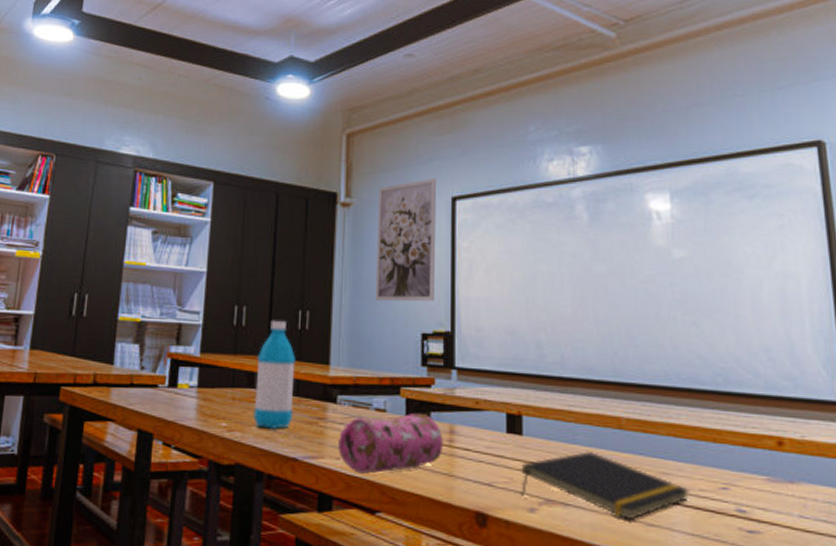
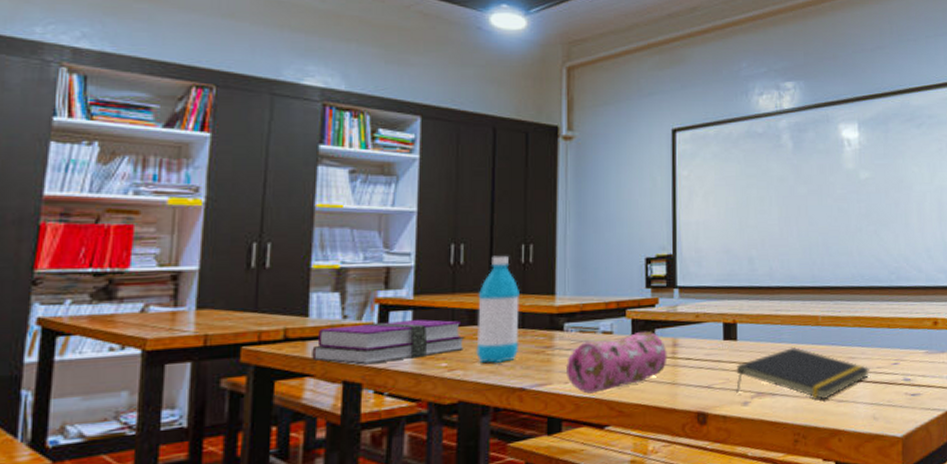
hardback book: none [114,376,244,416] -> present [312,319,465,365]
wall art: present [374,178,437,302] -> none [599,112,658,230]

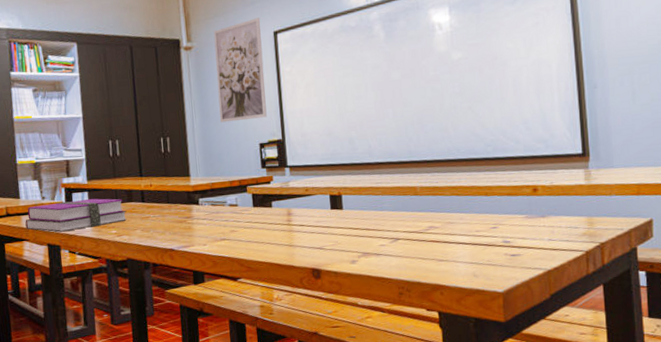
water bottle: present [476,255,520,363] -> none [132,147,167,230]
pencil case: present [567,331,667,394] -> none [203,203,284,253]
wall art: none [599,112,658,230] -> present [213,18,267,123]
notepad: present [735,346,871,400] -> none [343,214,469,260]

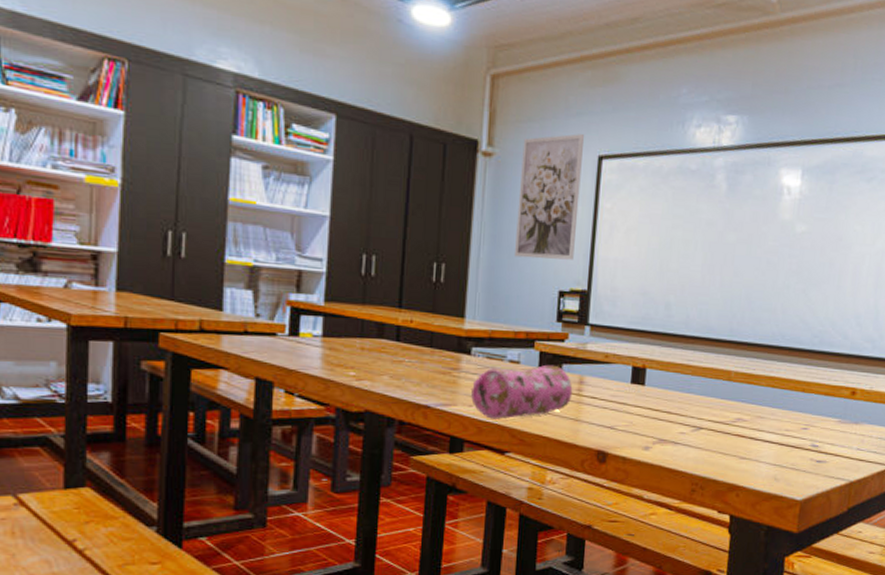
hardback book: present [25,198,128,233] -> none [226,324,374,365]
pencil case: none [203,203,284,253] -> present [471,364,573,419]

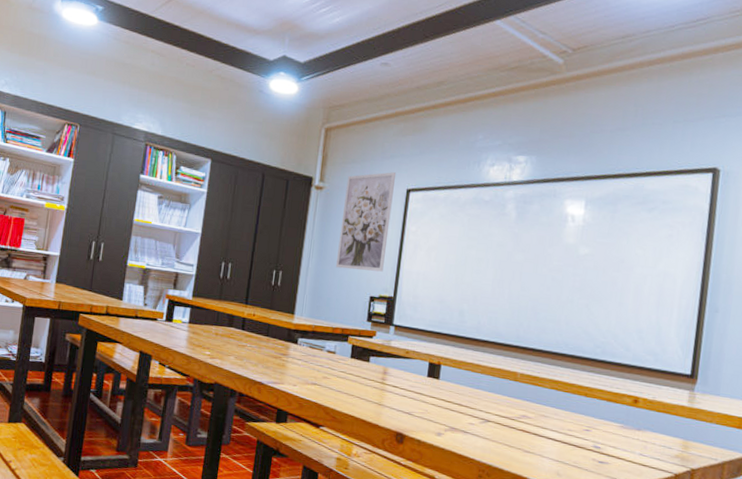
pencil case: present [471,364,573,419] -> none [295,356,378,399]

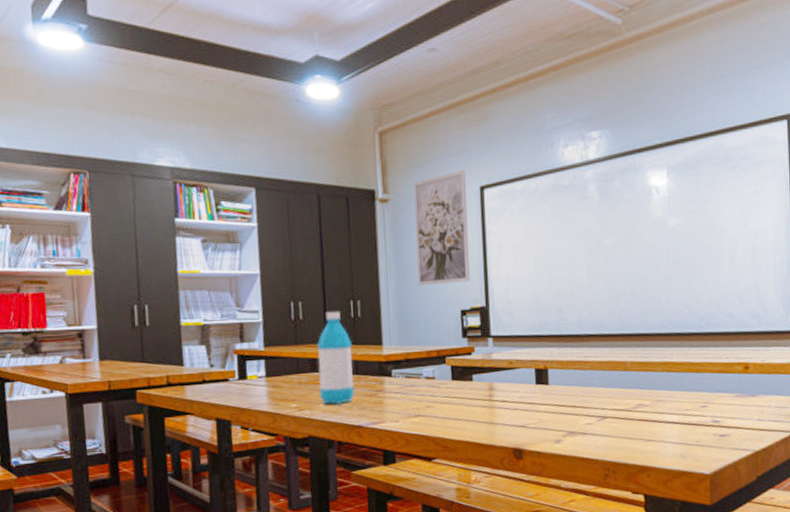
water bottle: none [231,276,268,360] -> present [317,311,355,404]

